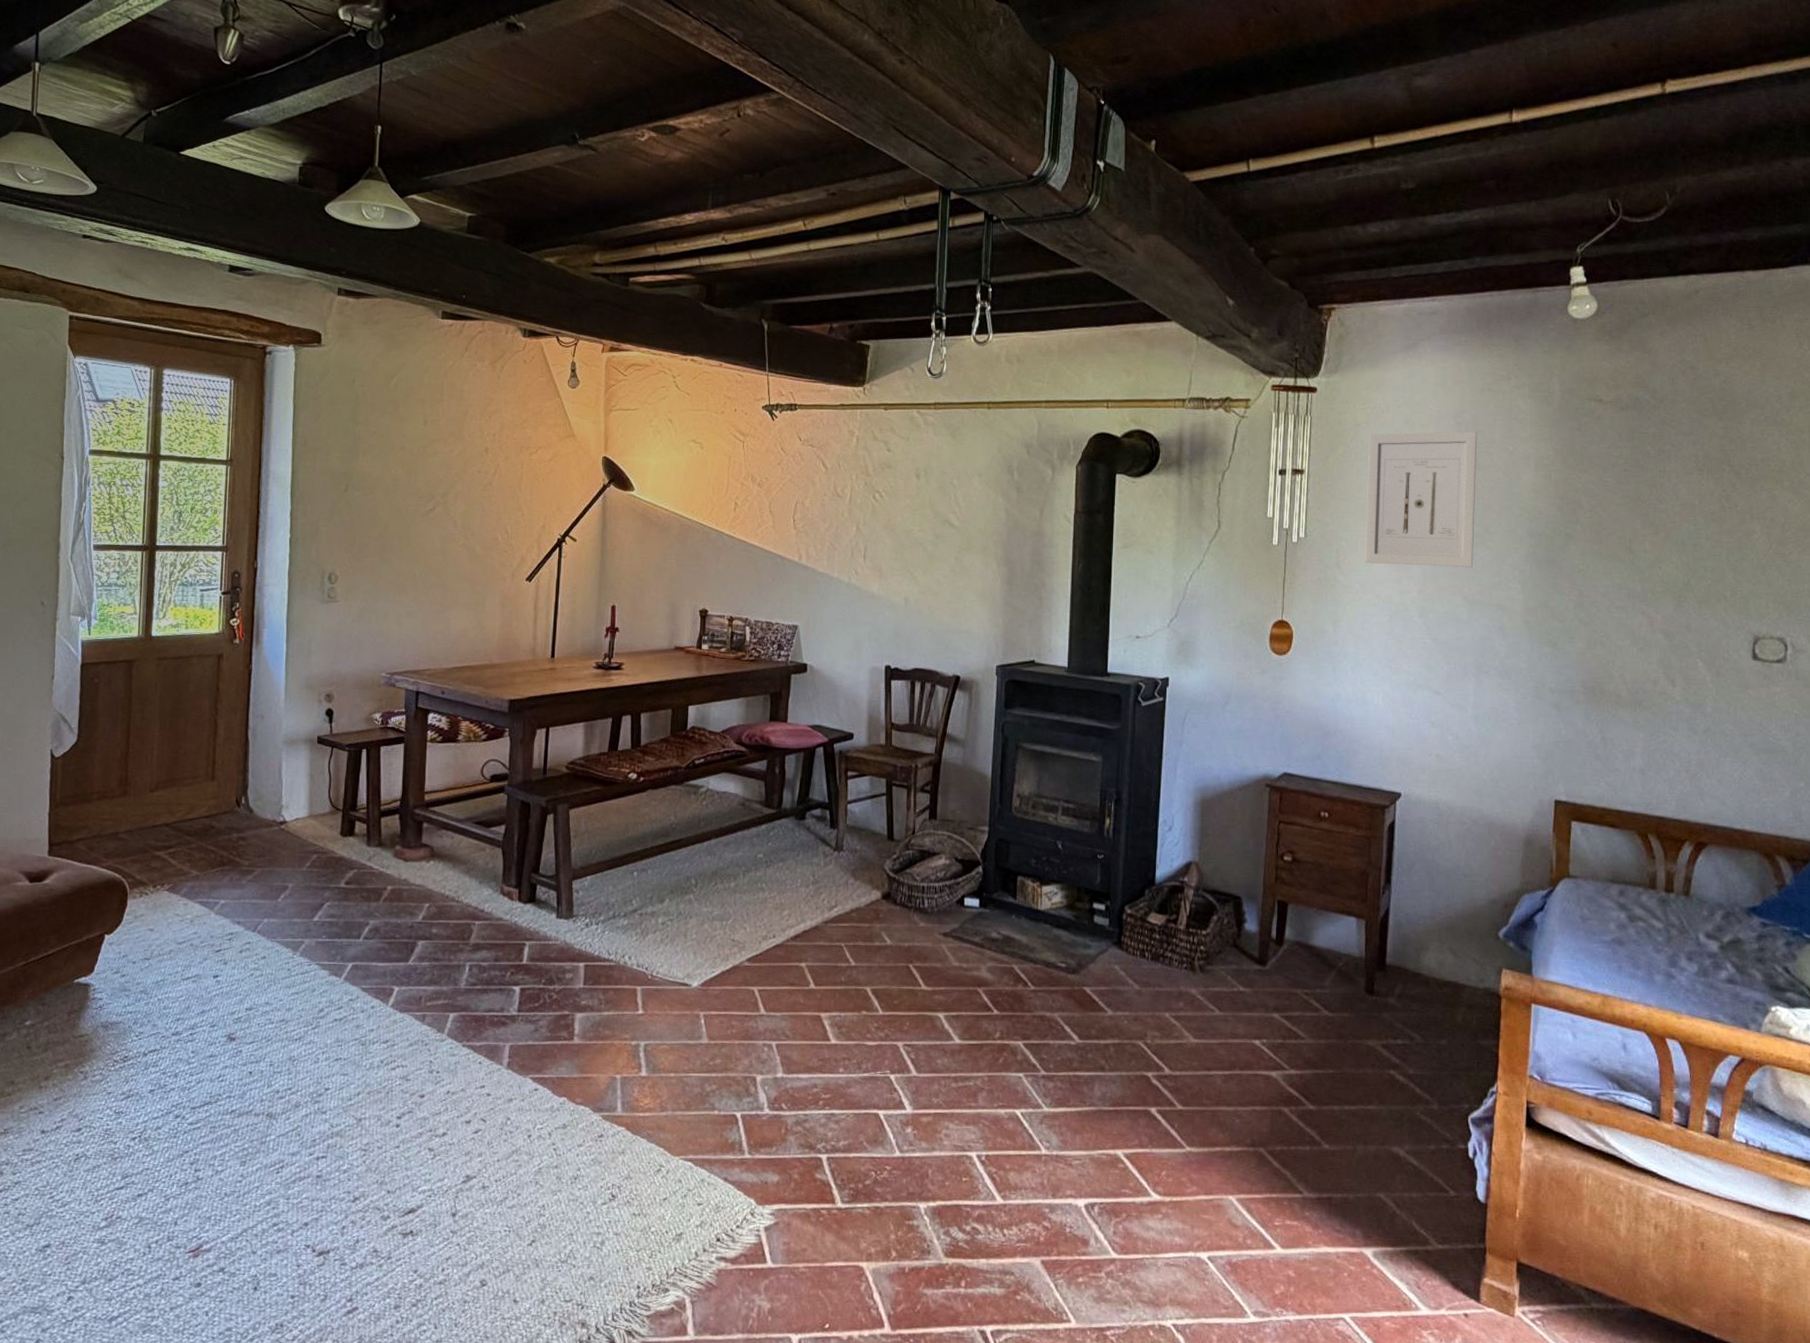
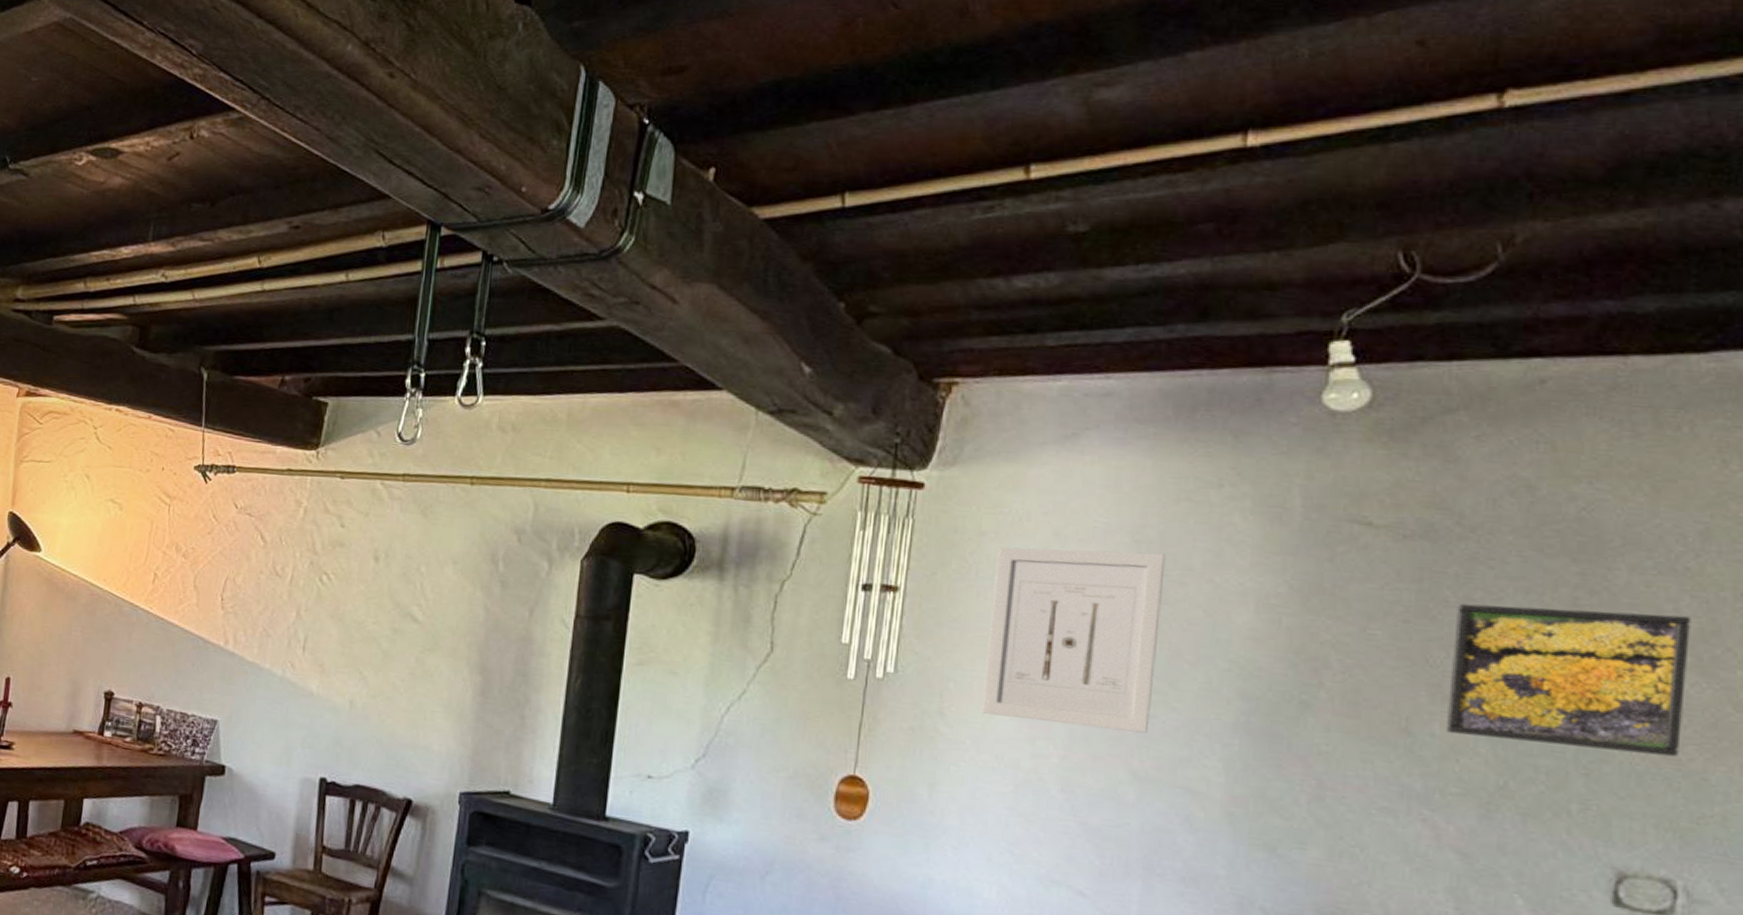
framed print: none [1653,453,1787,552] -> present [1447,603,1691,757]

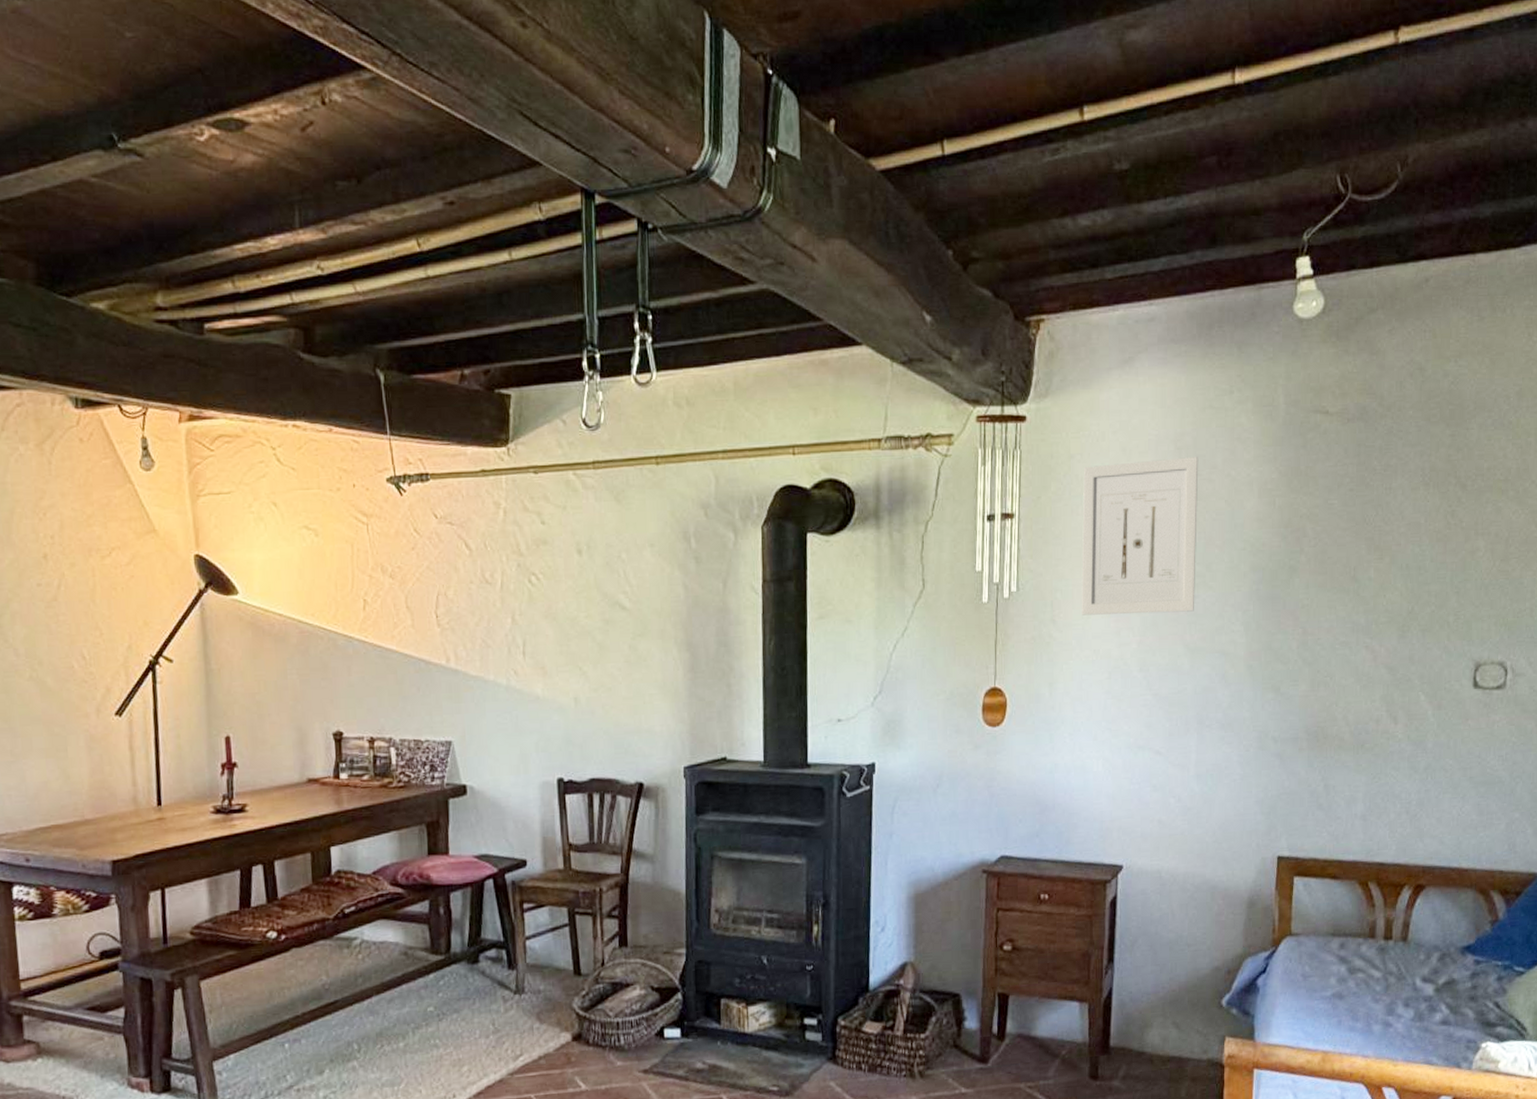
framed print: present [1447,603,1691,757] -> none [1378,460,1512,575]

